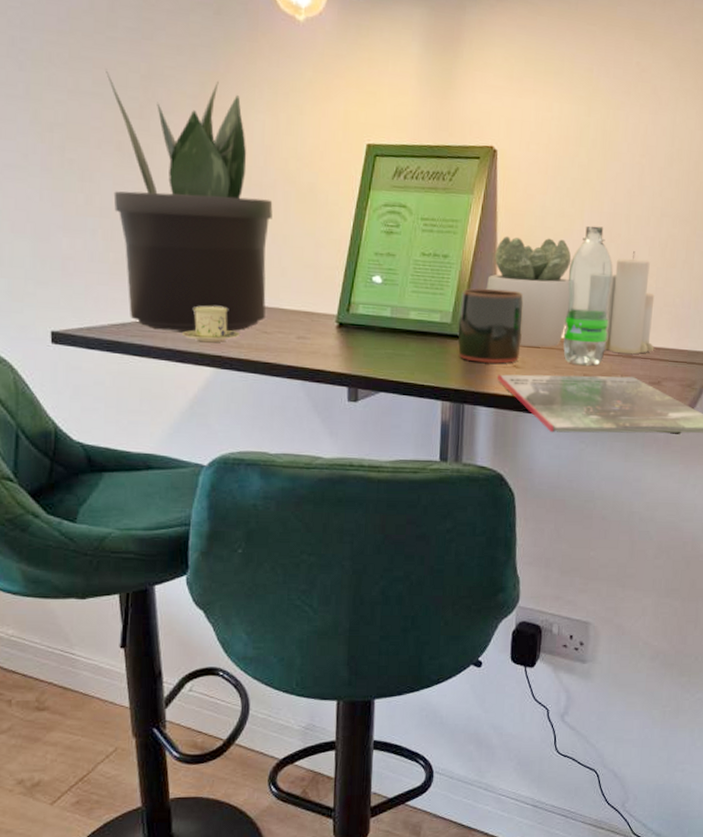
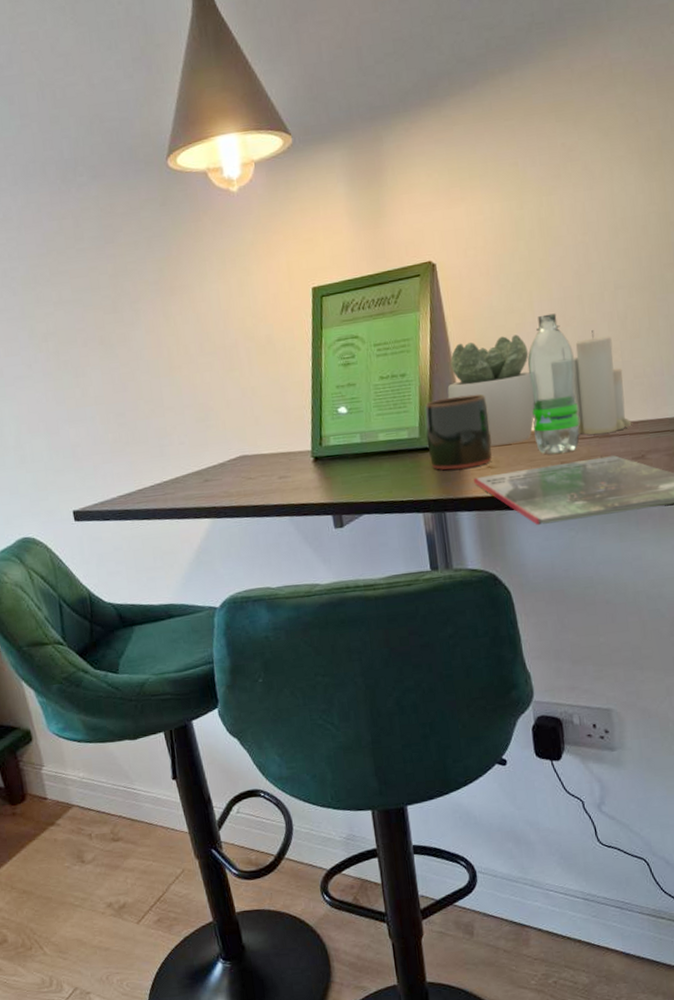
planter: present [106,68,273,332] -> none [80,263,248,493]
cup and saucer: present [181,306,241,343] -> none [178,462,229,498]

